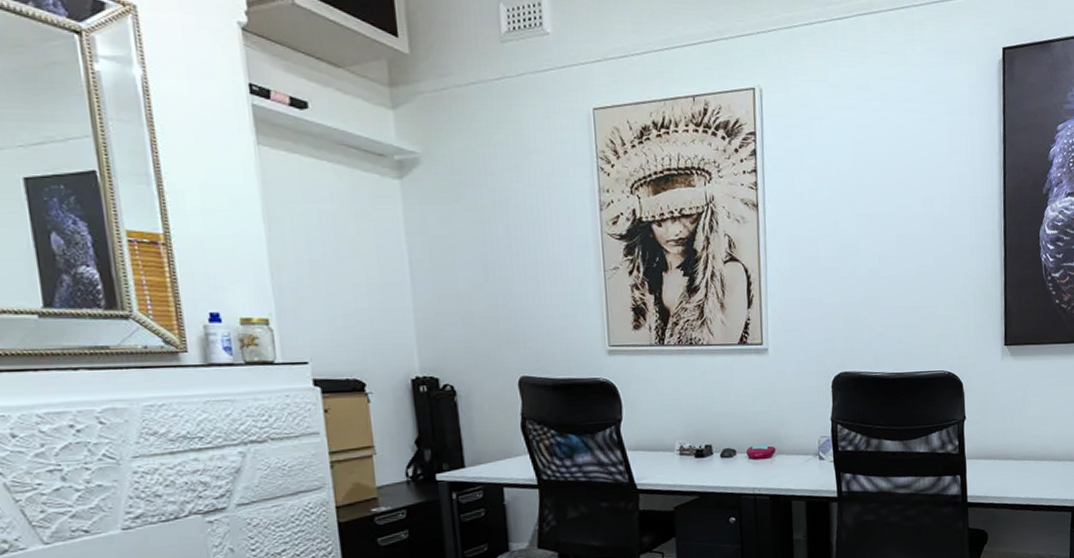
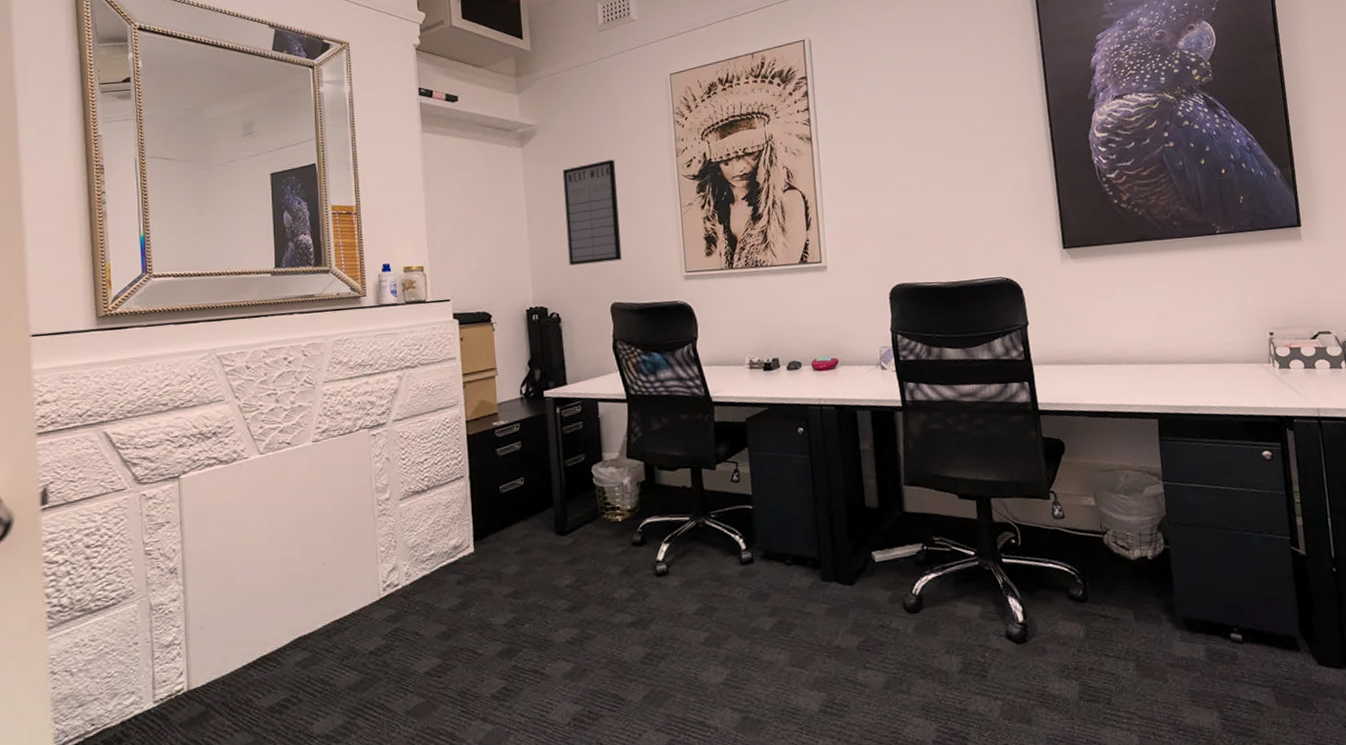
writing board: none [455,206,532,330] -> present [562,159,622,266]

